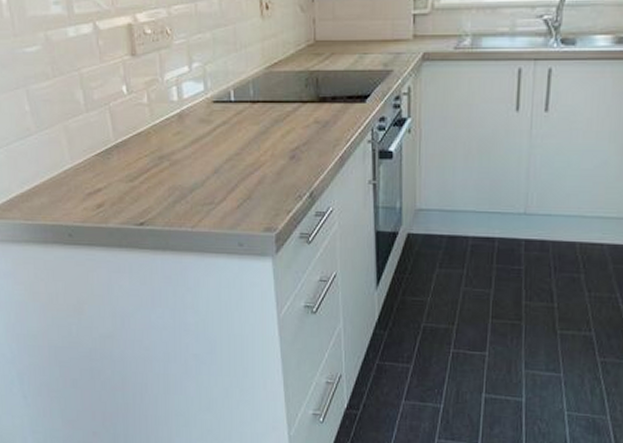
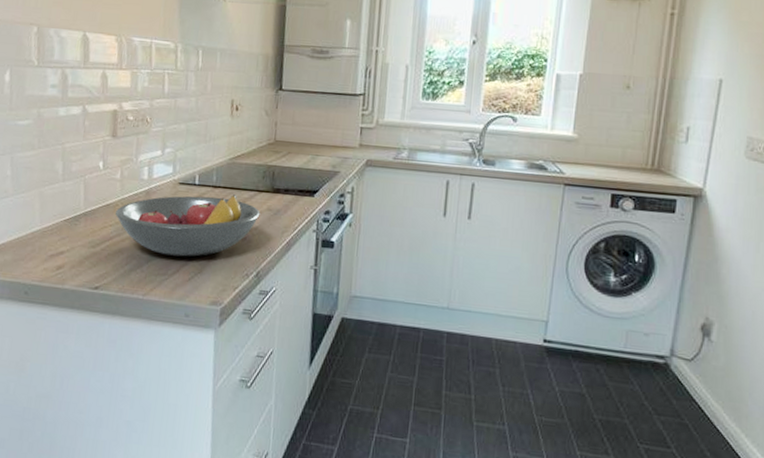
fruit bowl: none [149,109,307,183] -> present [115,195,261,257]

